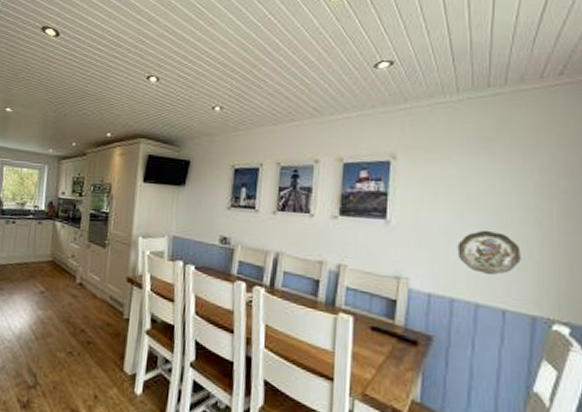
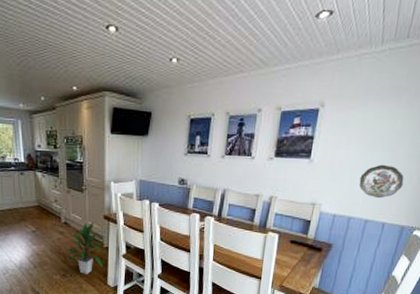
indoor plant: none [73,284,123,354] -> present [64,221,103,274]

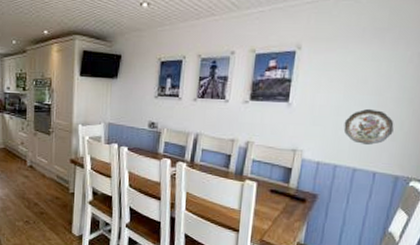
indoor plant: present [64,221,103,274] -> none [28,165,69,221]

